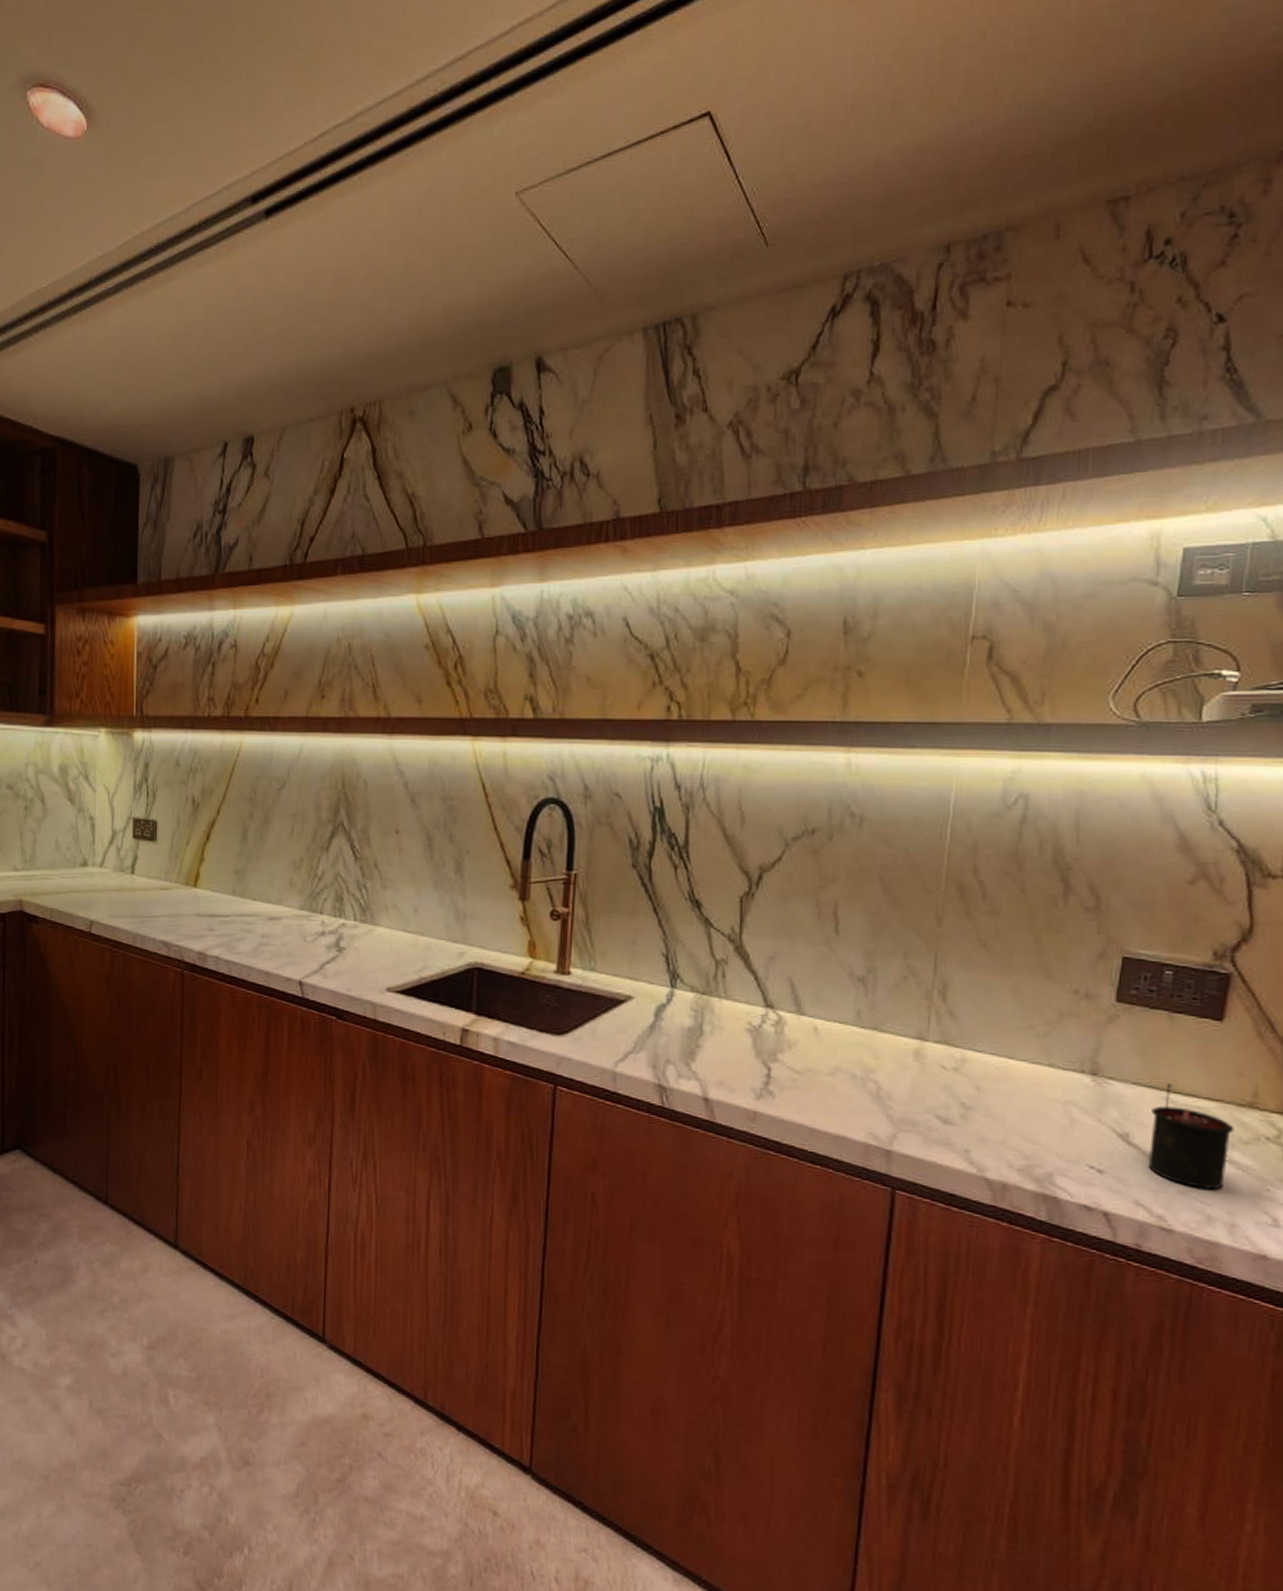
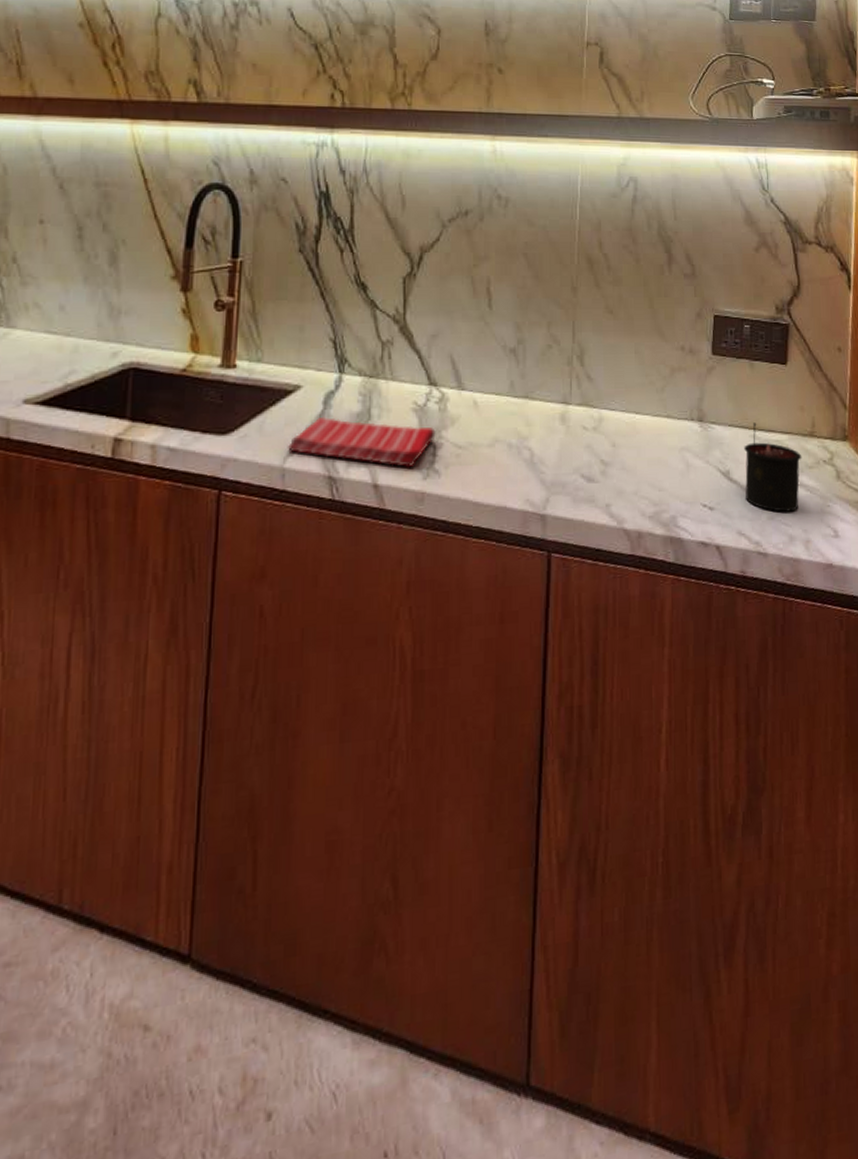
dish towel: none [618,1027,771,1086] -> present [287,416,436,468]

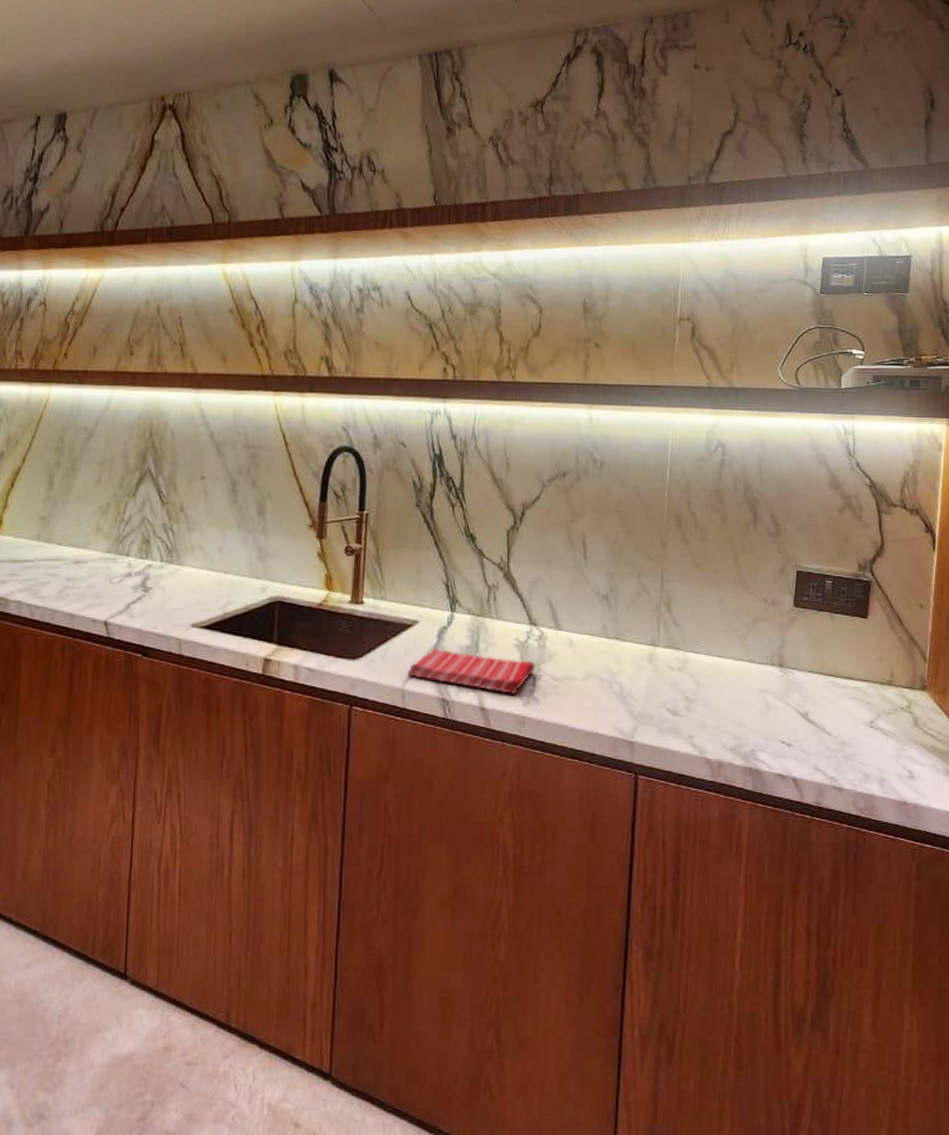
candle: present [744,423,802,512] -> none [823,670,880,752]

